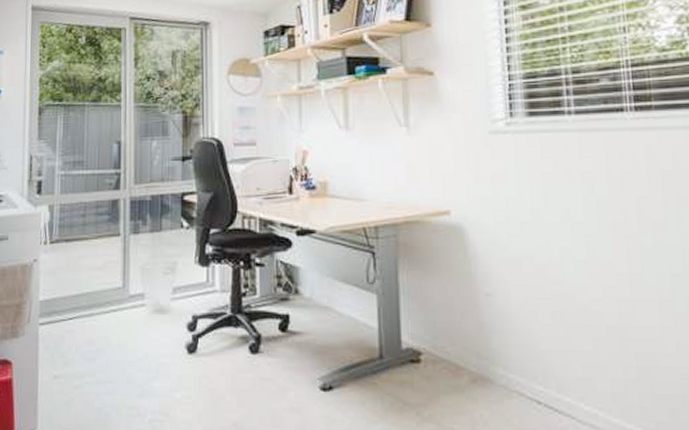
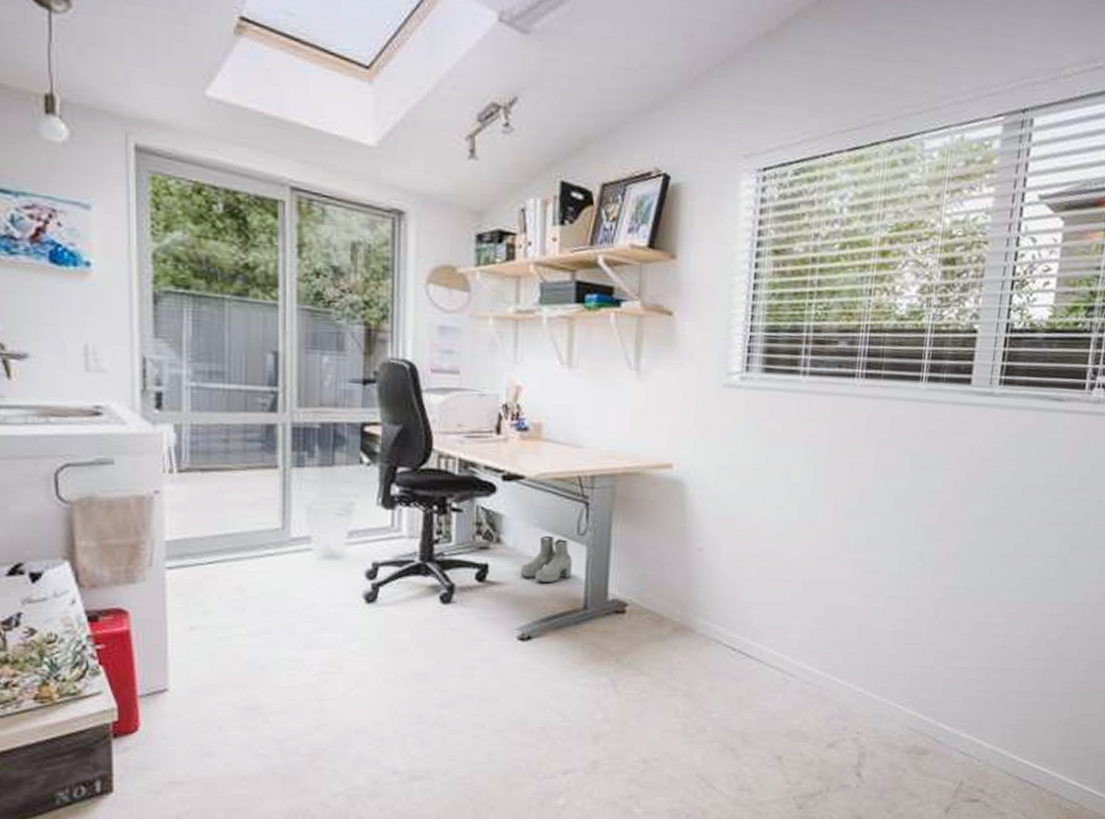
boots: none [317,285,365,333] -> present [520,535,572,584]

